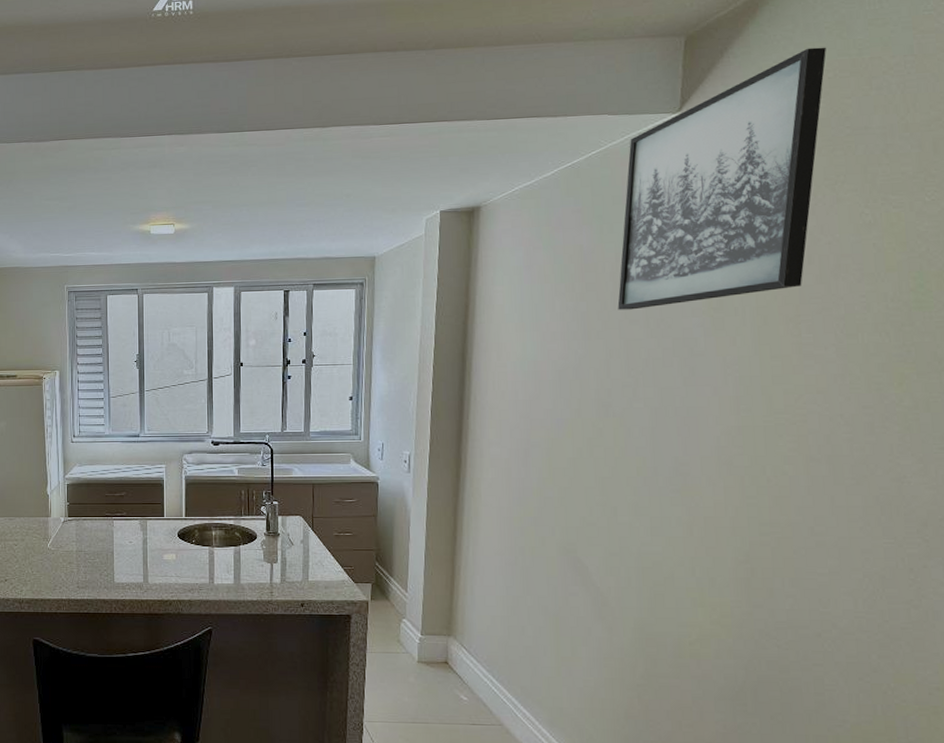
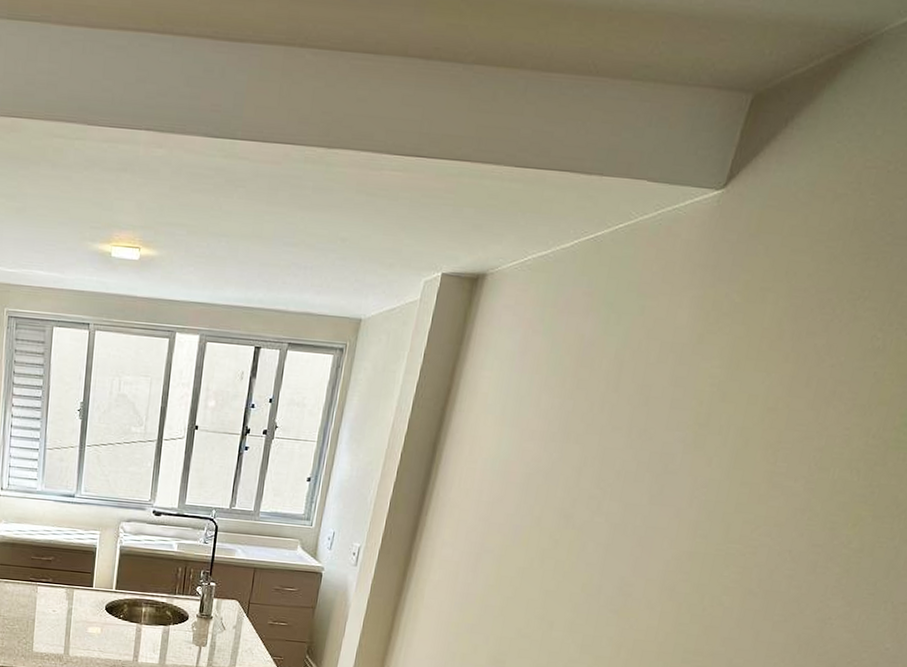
wall art: present [617,47,826,310] -> none [603,130,896,416]

